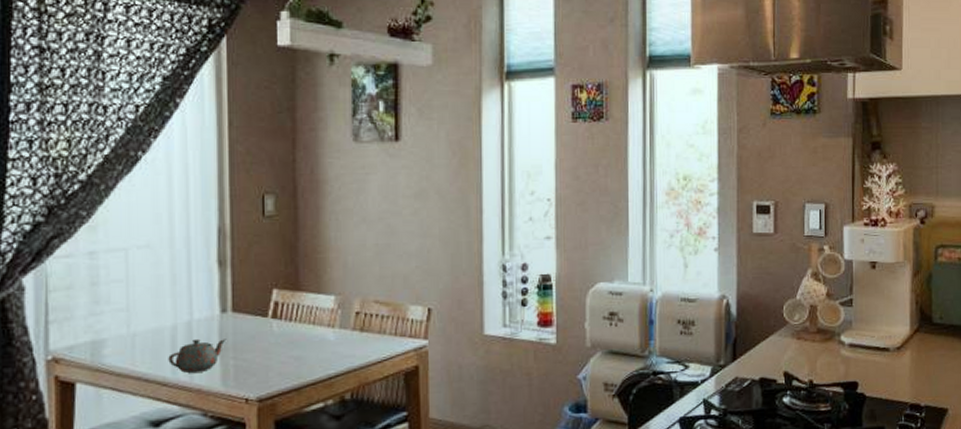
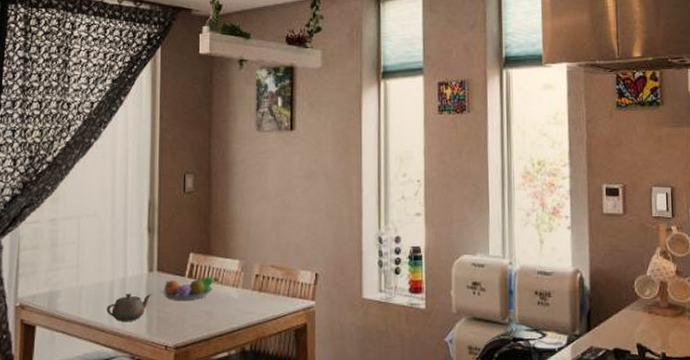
fruit bowl: none [238,316,310,346] -> present [161,277,219,301]

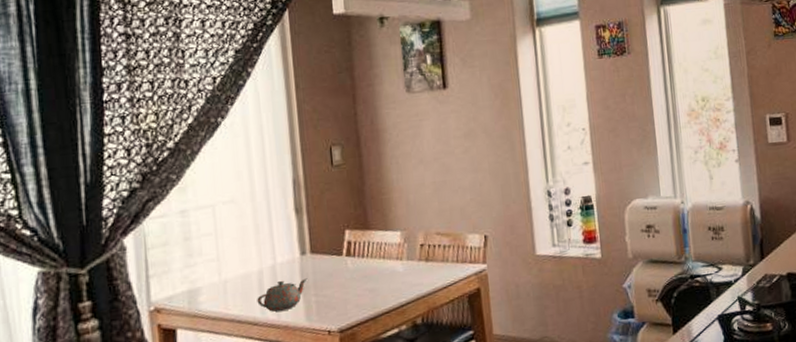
fruit bowl: present [161,277,219,301] -> none [317,252,381,282]

